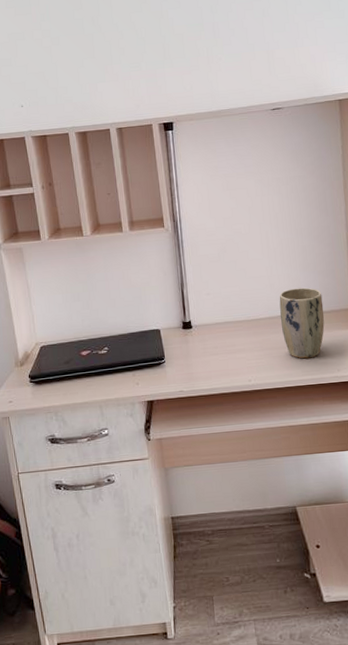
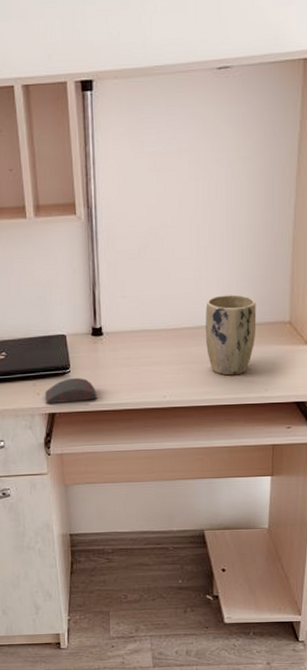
computer mouse: none [143,367,190,393] -> present [45,378,97,404]

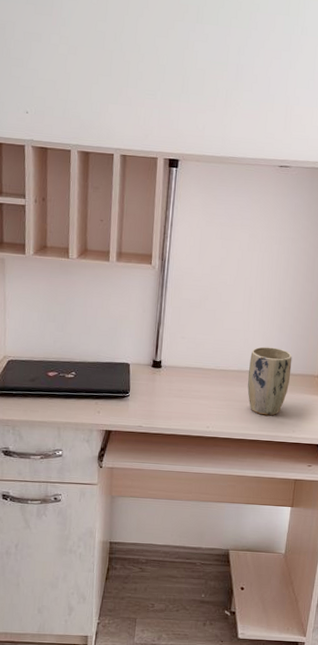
computer mouse: present [45,378,97,404] -> none [104,401,150,423]

